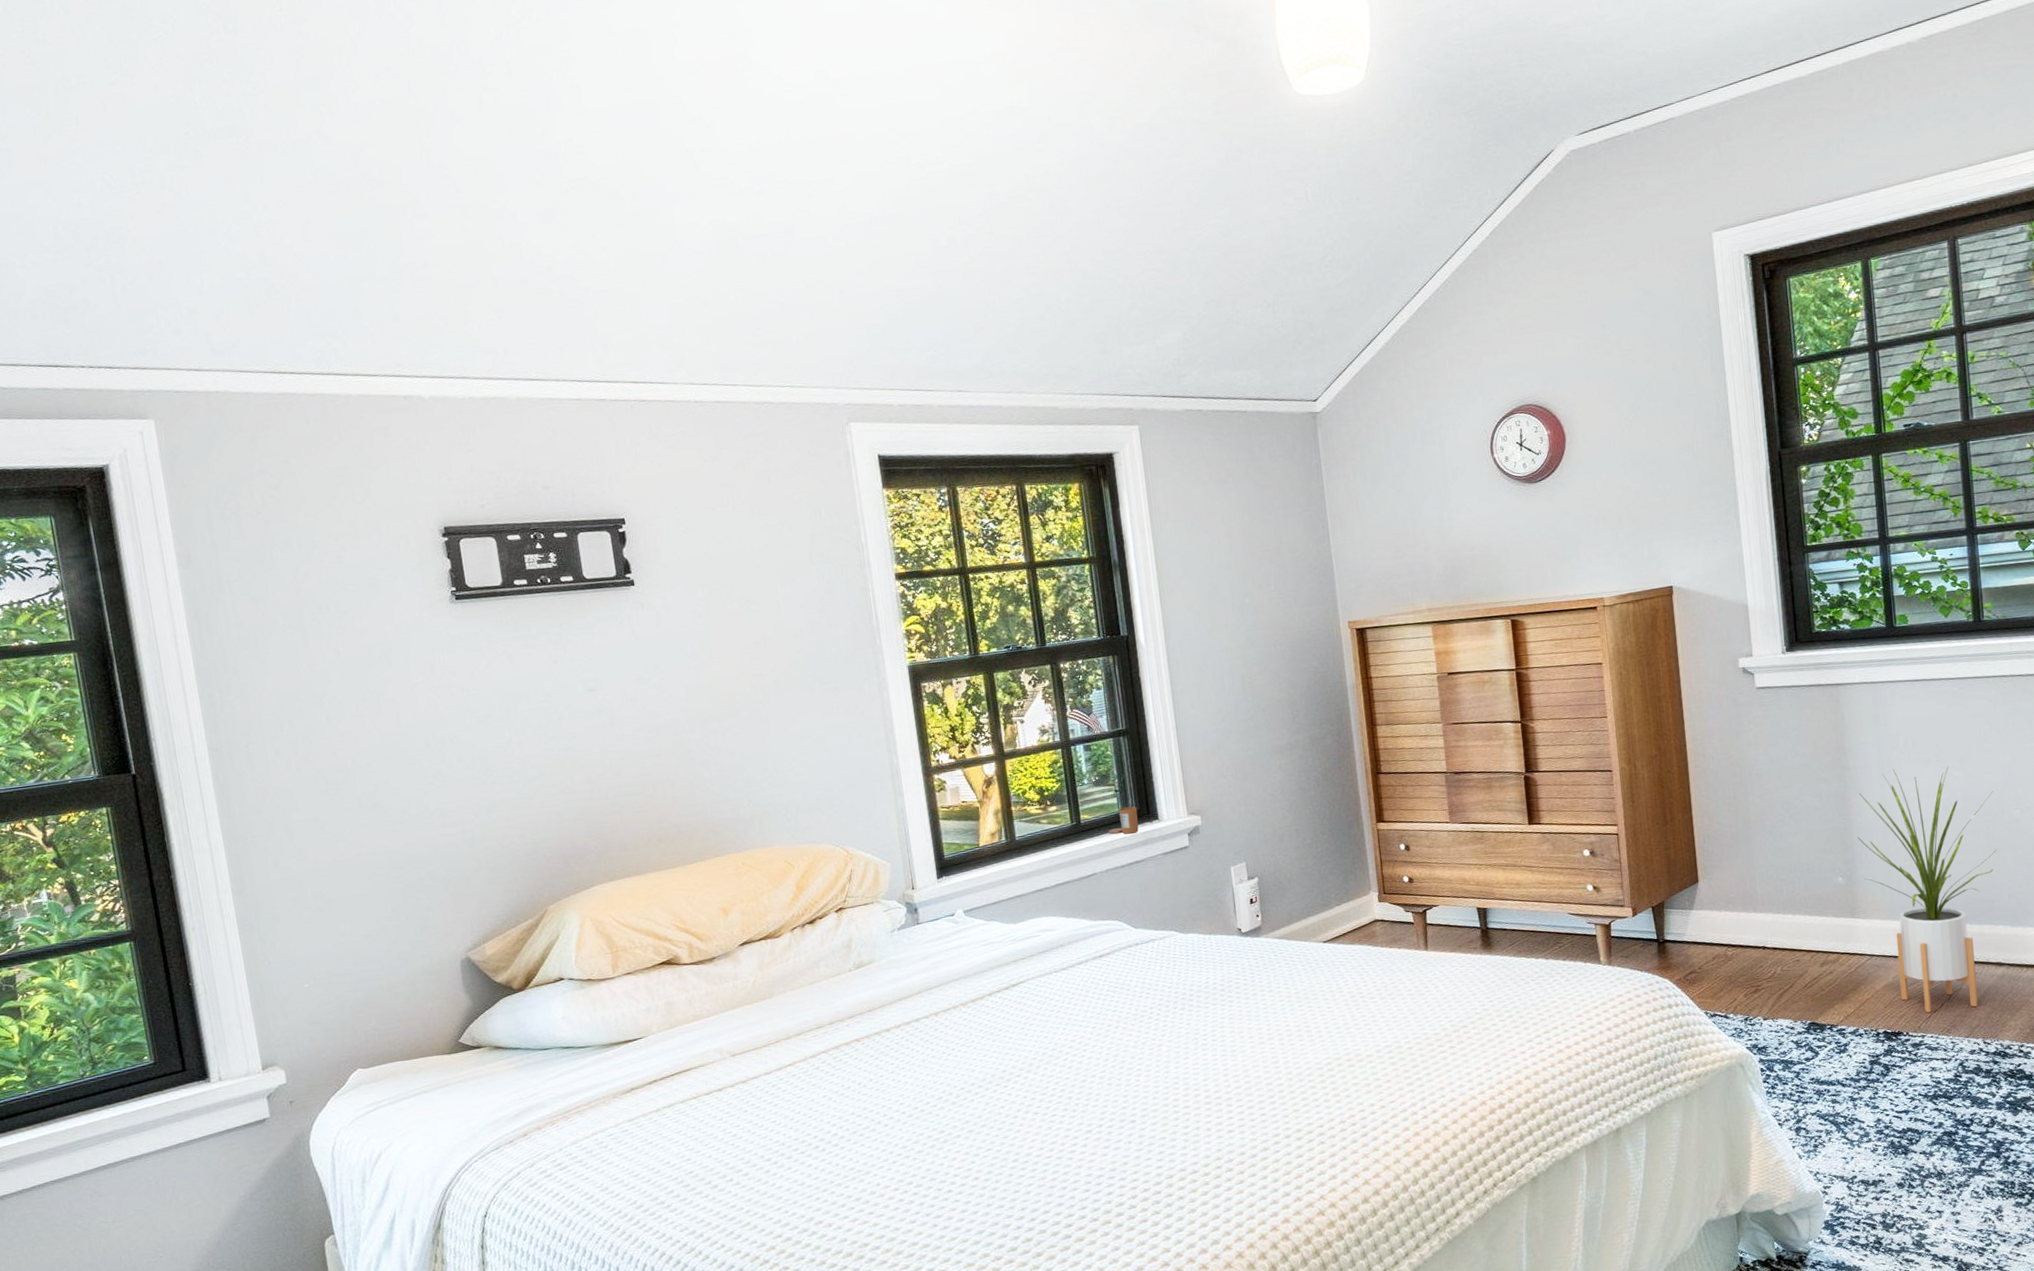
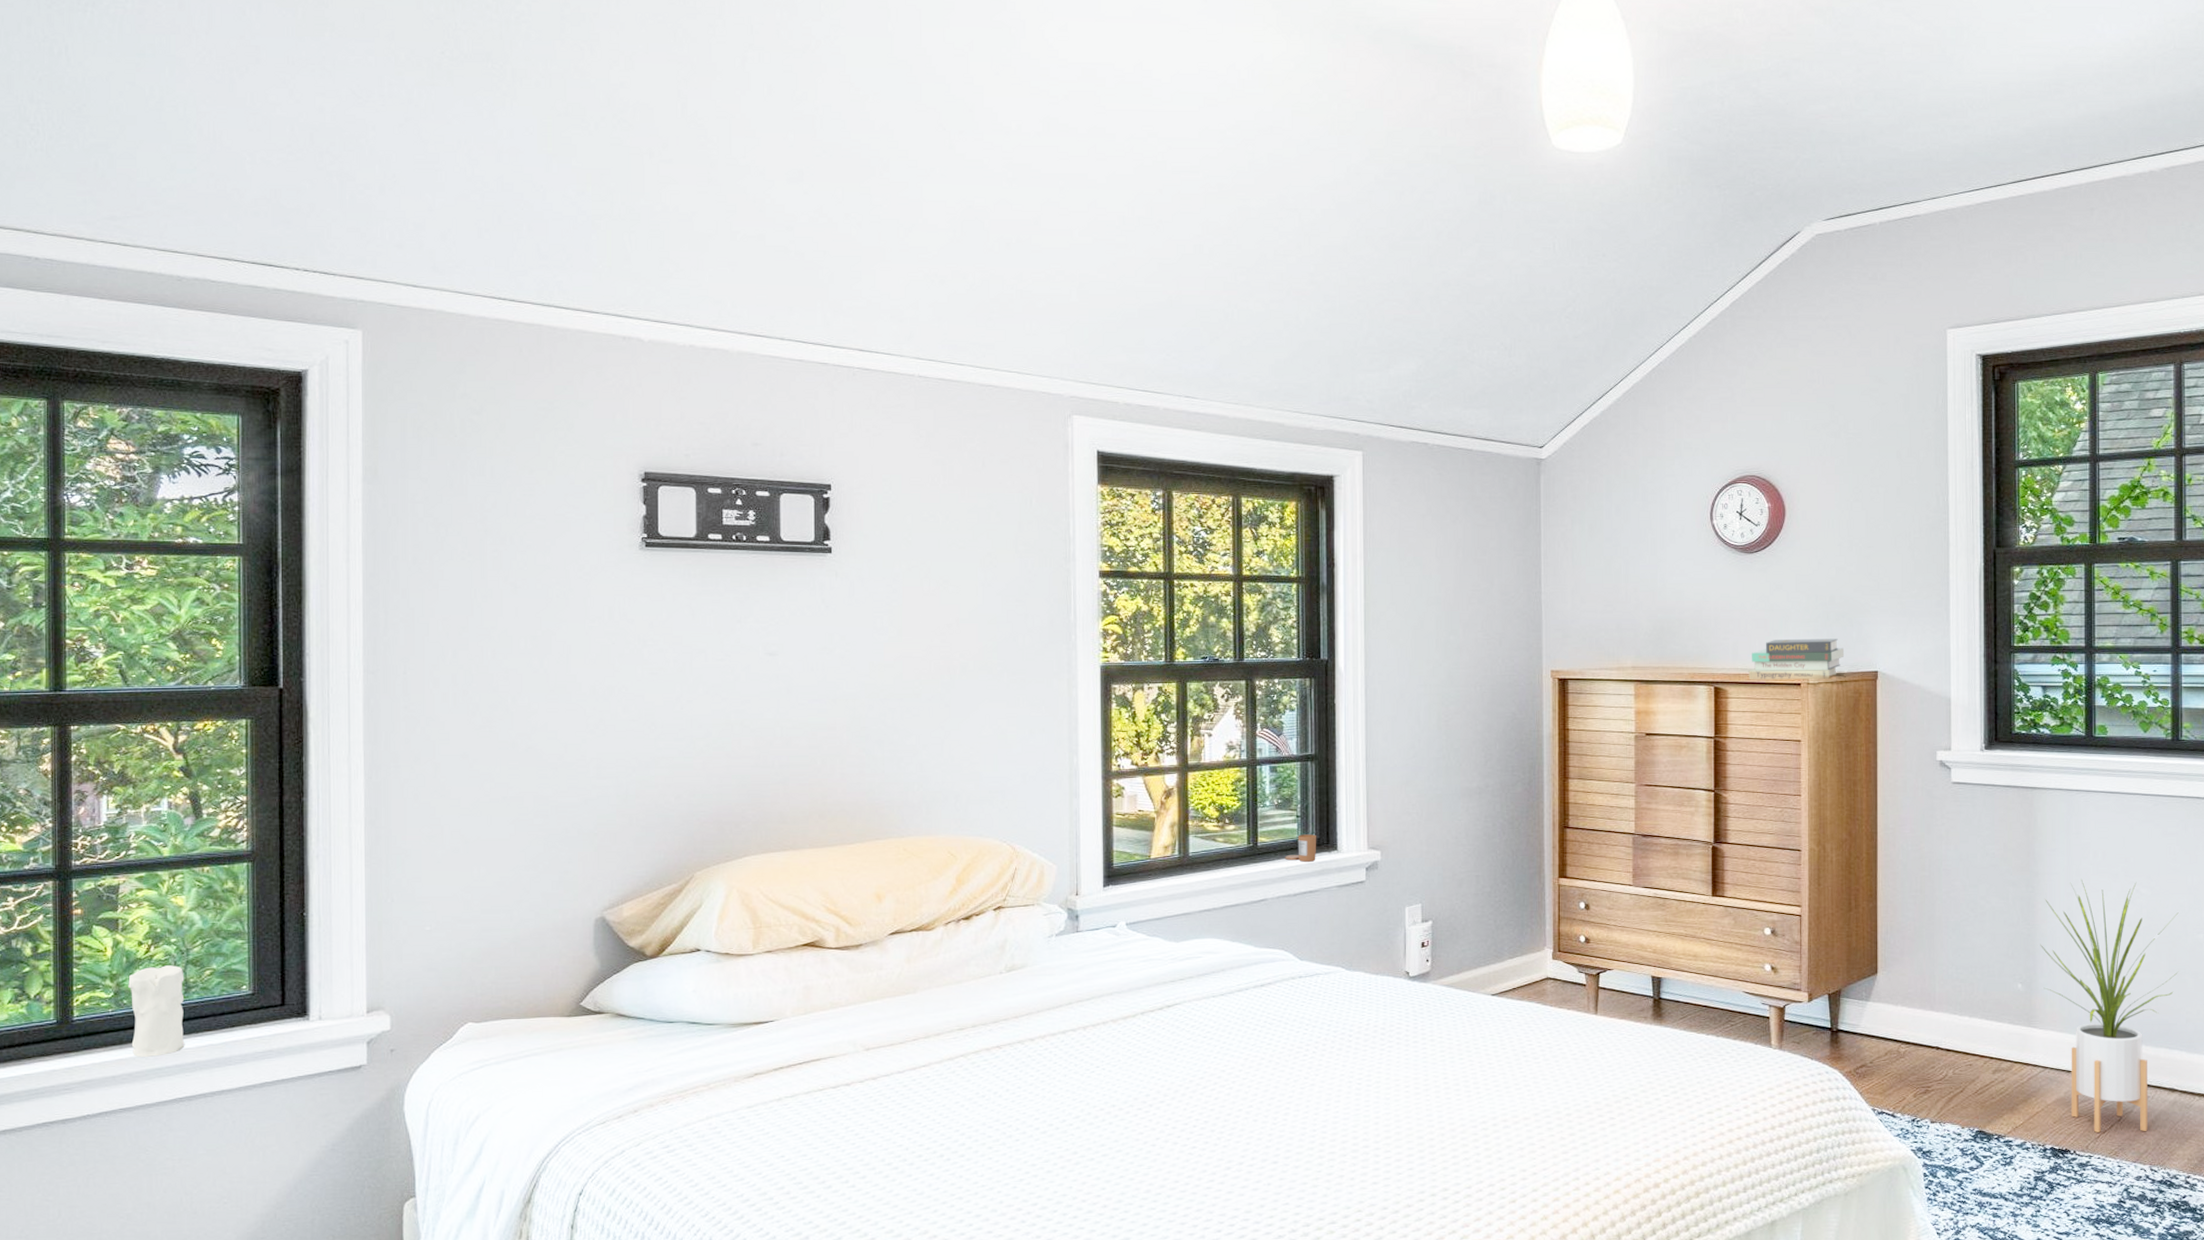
candle: none [38,1044,101,1133] -> present [128,965,185,1058]
books: none [1543,558,1638,610] -> present [1748,638,1845,680]

